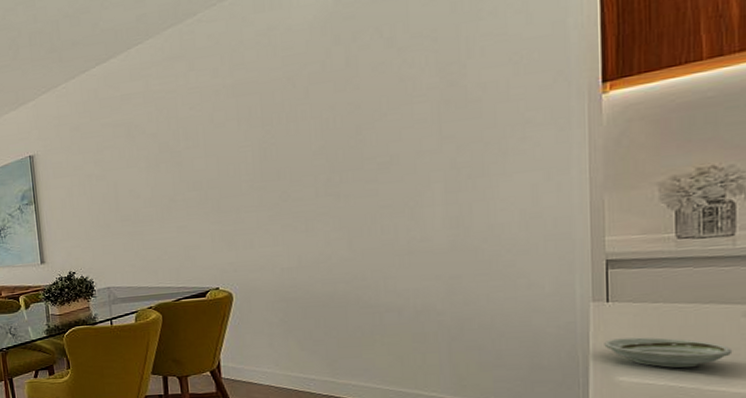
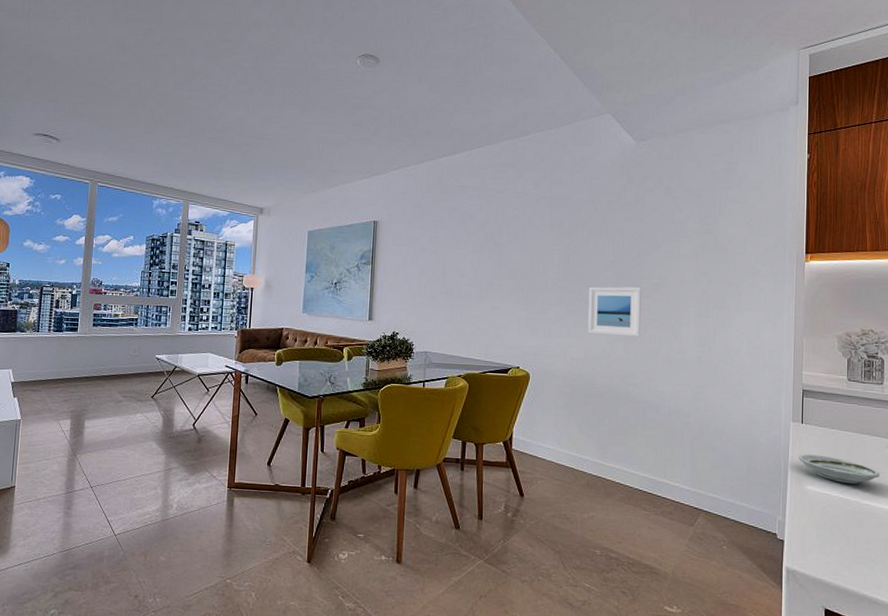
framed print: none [294,170,369,237] -> present [588,286,642,337]

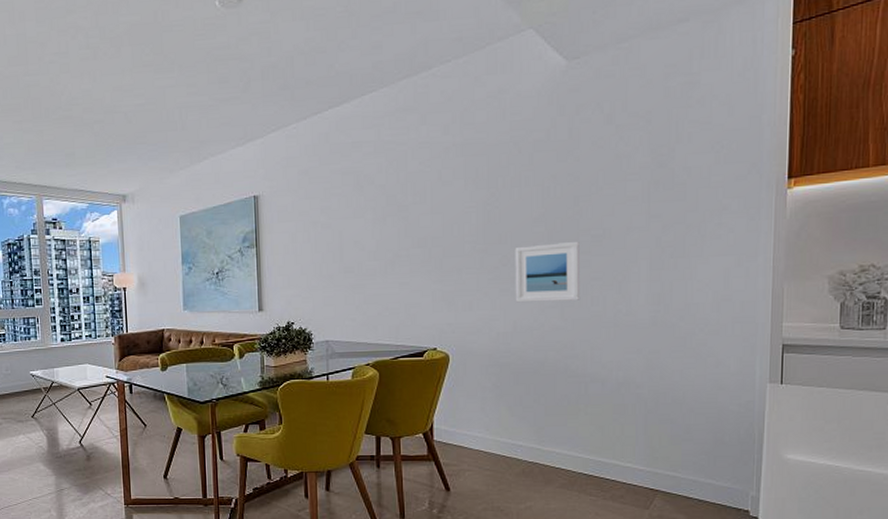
saucer: present [798,454,880,485] -> none [777,418,879,449]

